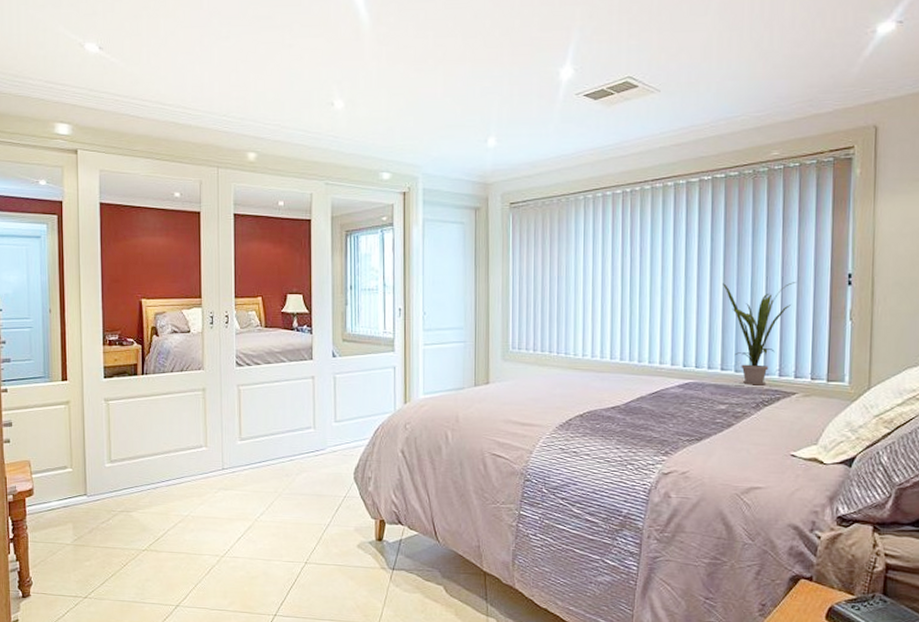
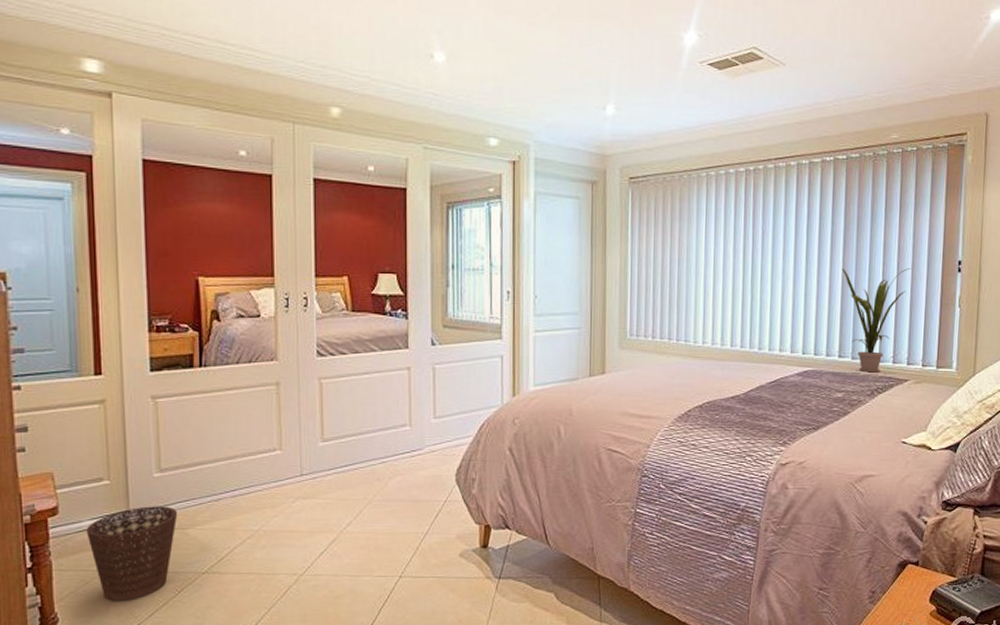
basket: none [54,491,124,571] -> present [86,506,178,601]

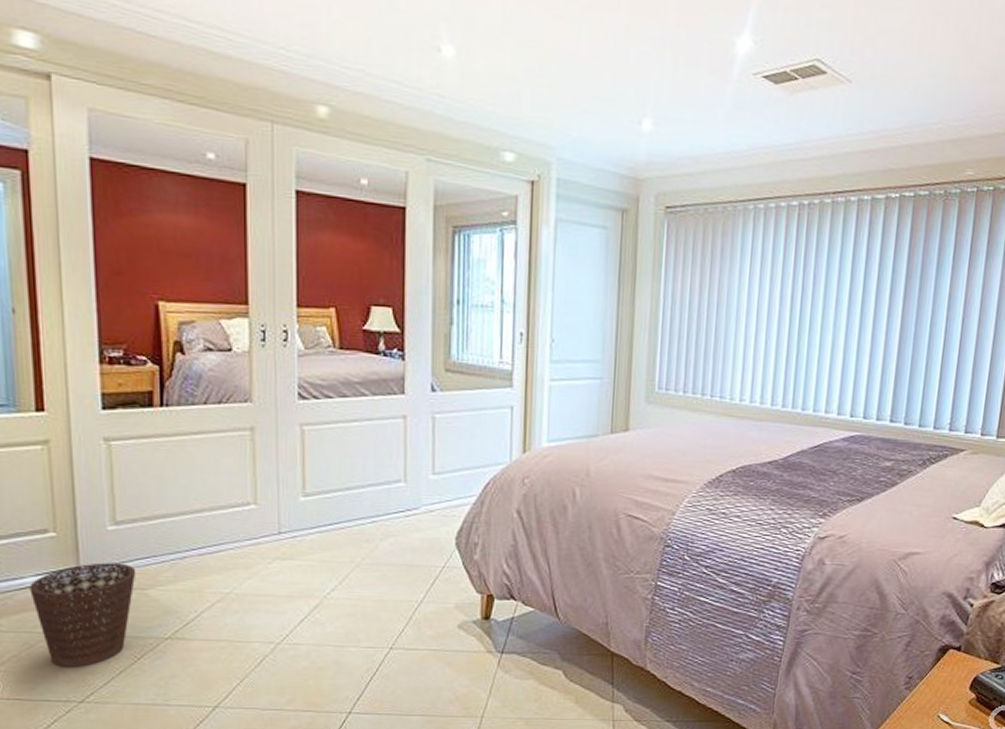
house plant: present [842,268,912,373] -> none [900,322,978,441]

